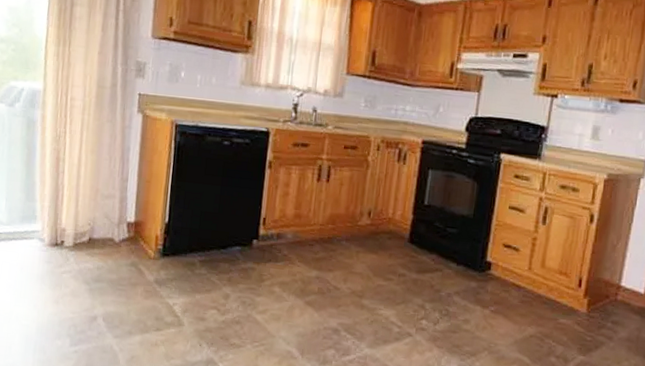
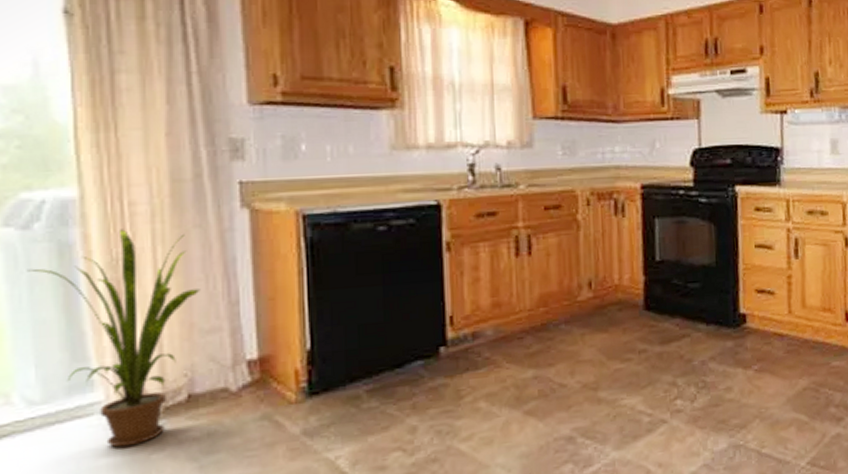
house plant: none [8,115,106,265] -> present [26,229,200,448]

